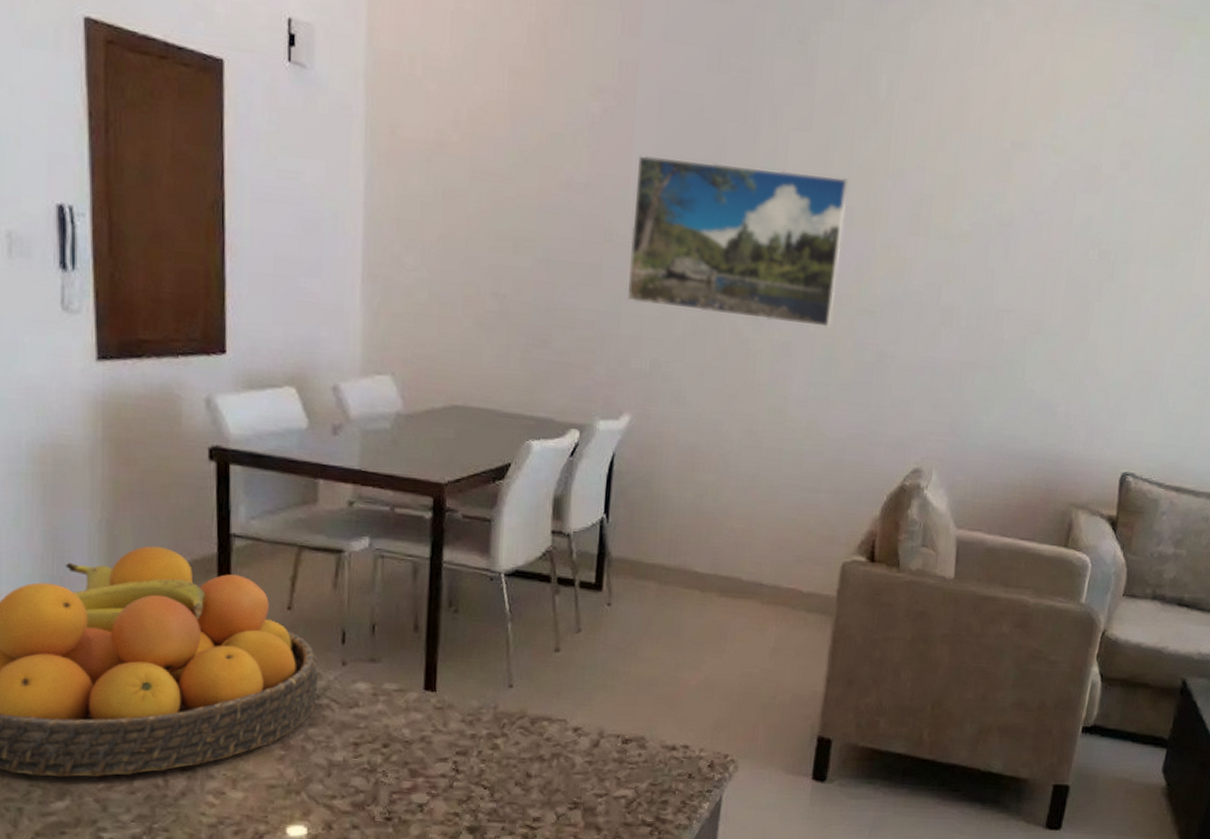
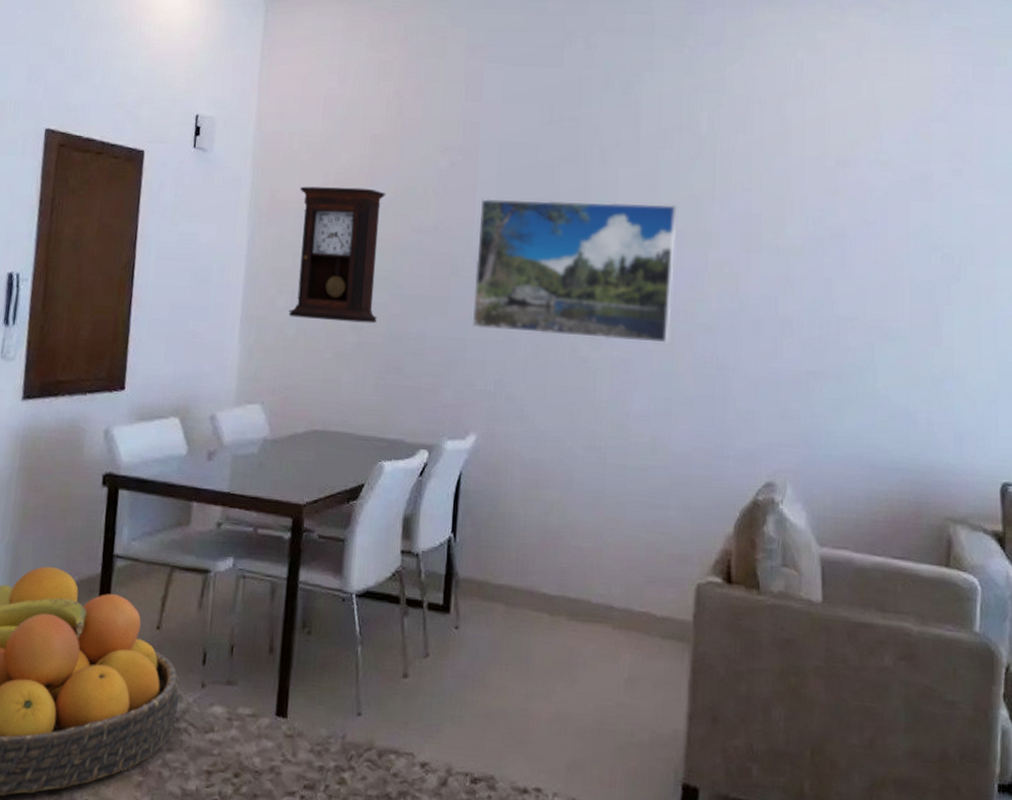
pendulum clock: none [418,122,528,291] -> present [288,186,385,324]

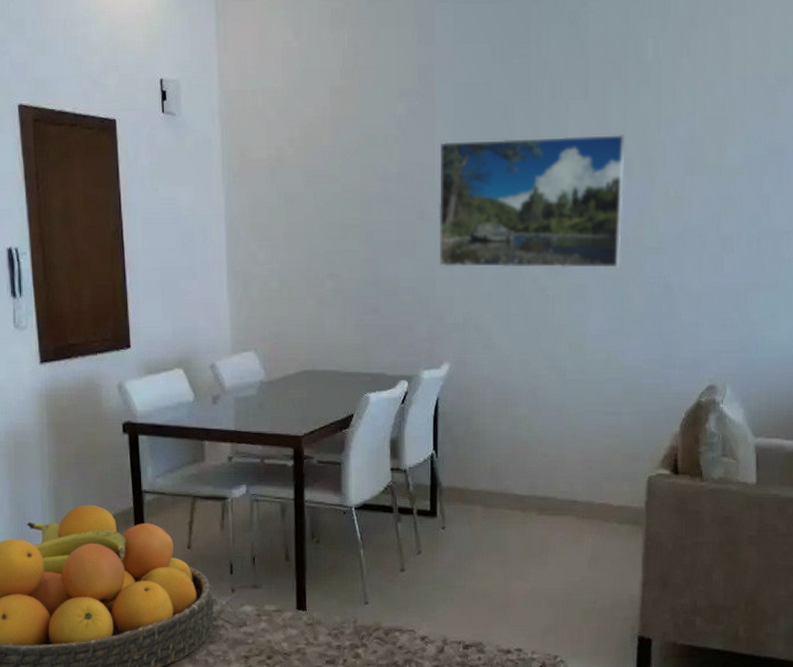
pendulum clock: present [288,186,385,324] -> none [268,140,352,270]

